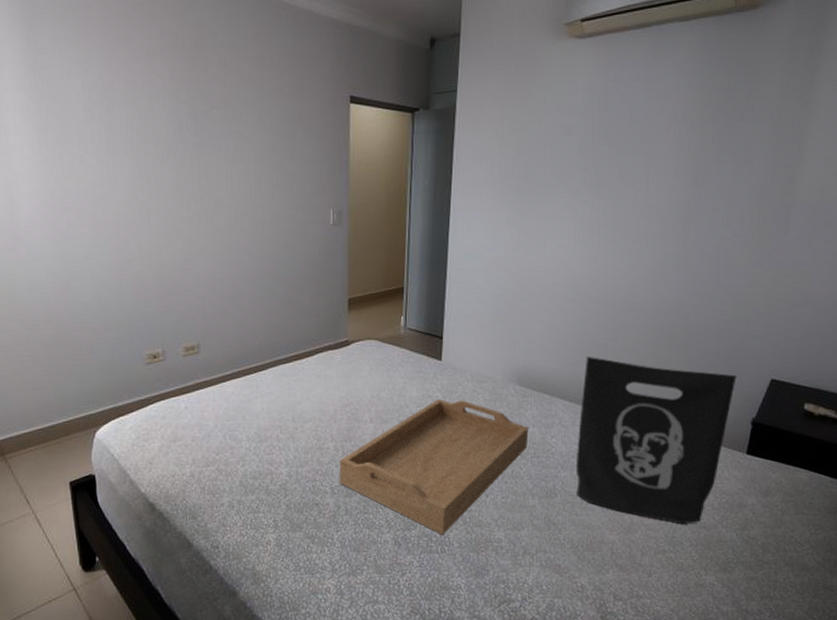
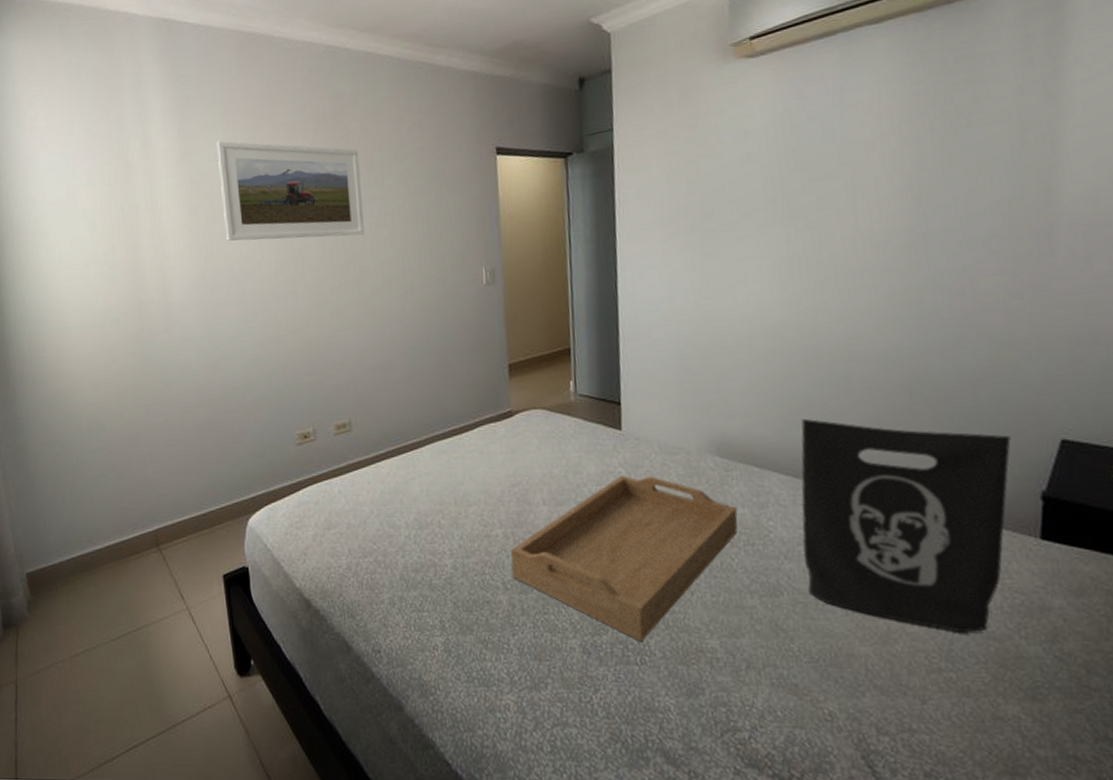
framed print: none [68,58,220,169] -> present [216,140,365,241]

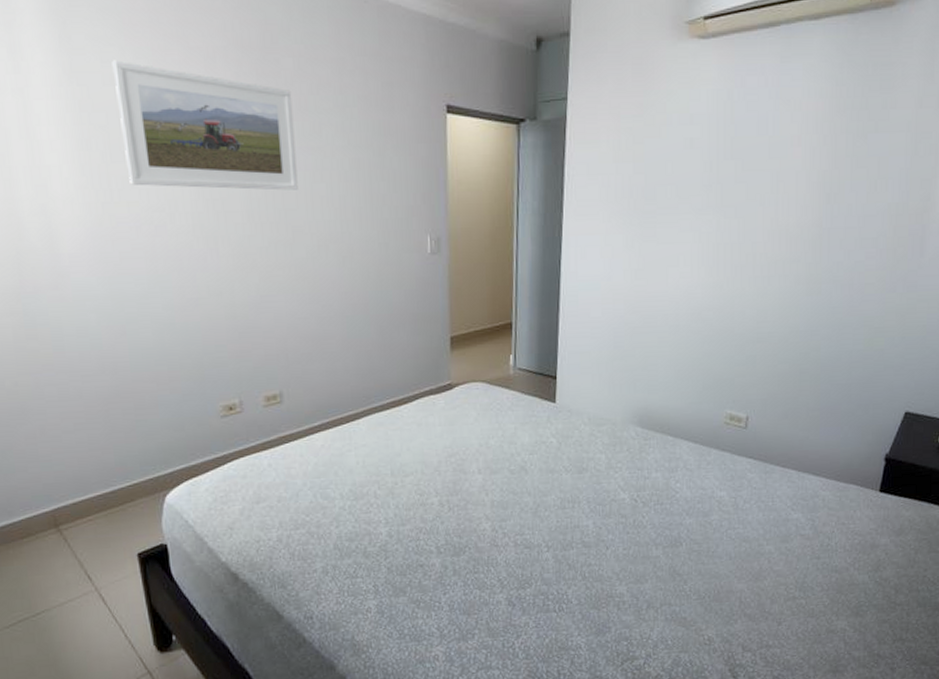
serving tray: present [510,474,738,642] -> none [445,444,651,593]
tote bag: present [801,418,1011,634] -> none [701,393,870,569]

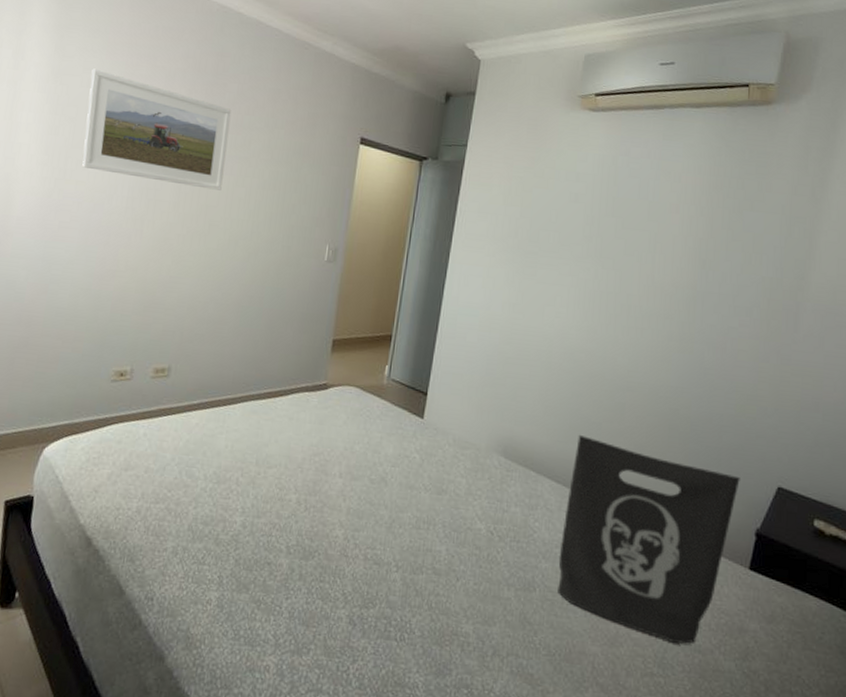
tote bag: none [701,393,870,569] -> present [557,434,740,644]

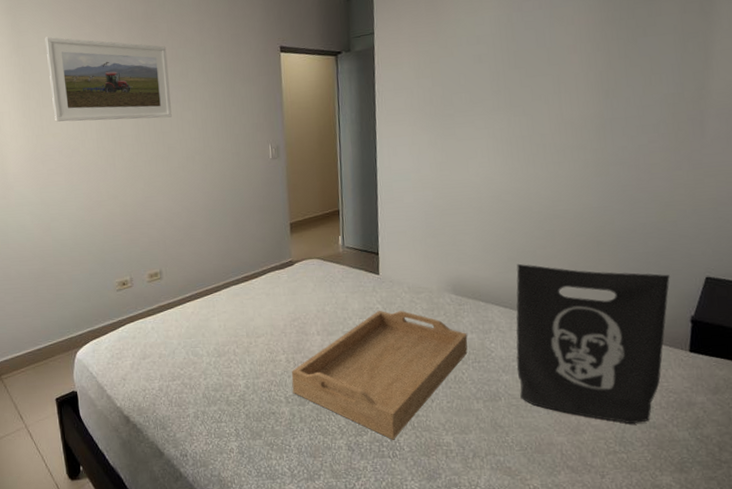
serving tray: none [297,460,511,620] -> present [291,310,468,440]

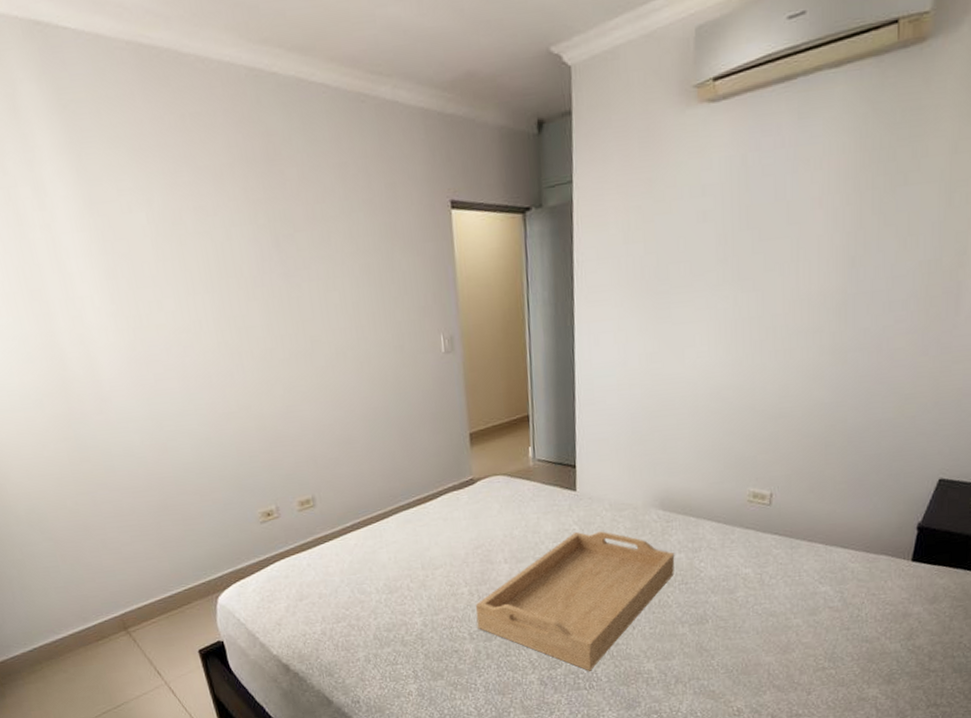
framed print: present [45,36,172,122] -> none [127,187,313,309]
tote bag: present [515,263,670,425] -> none [727,471,901,640]

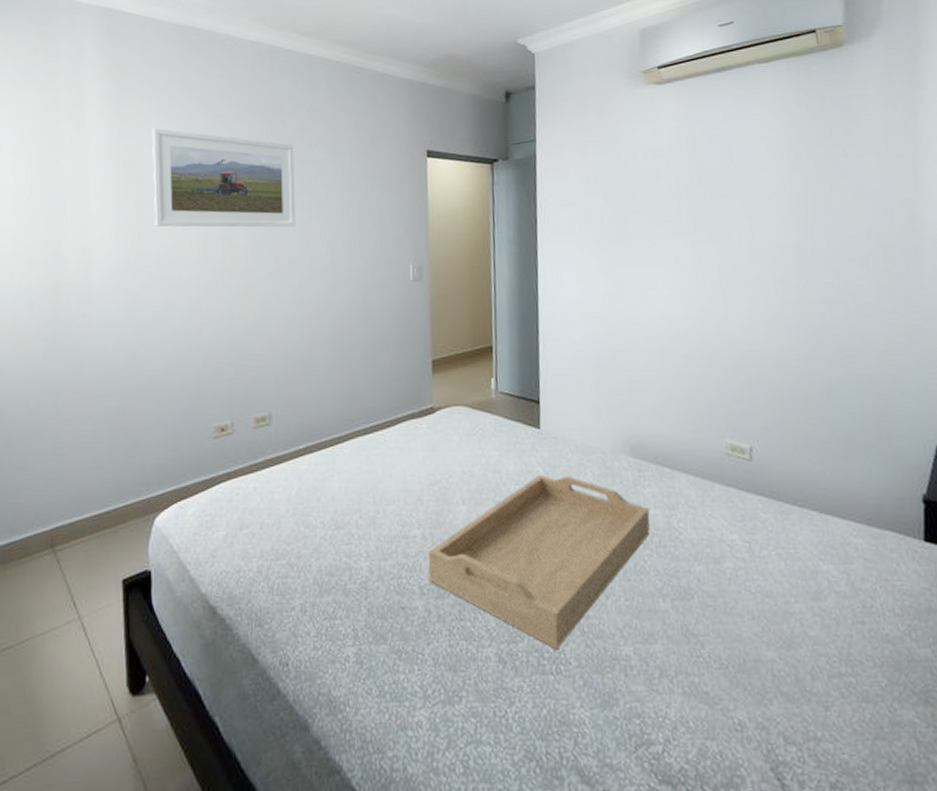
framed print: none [127,187,313,309] -> present [151,128,295,228]

